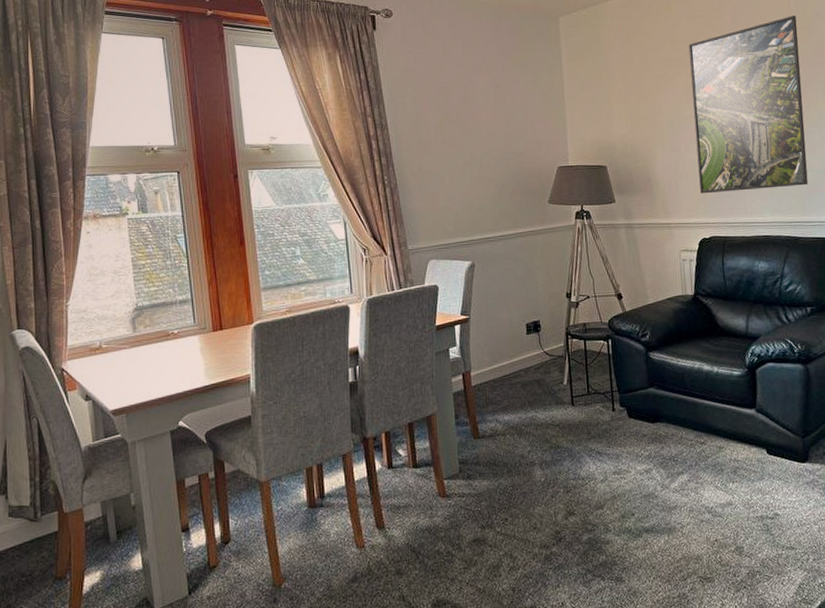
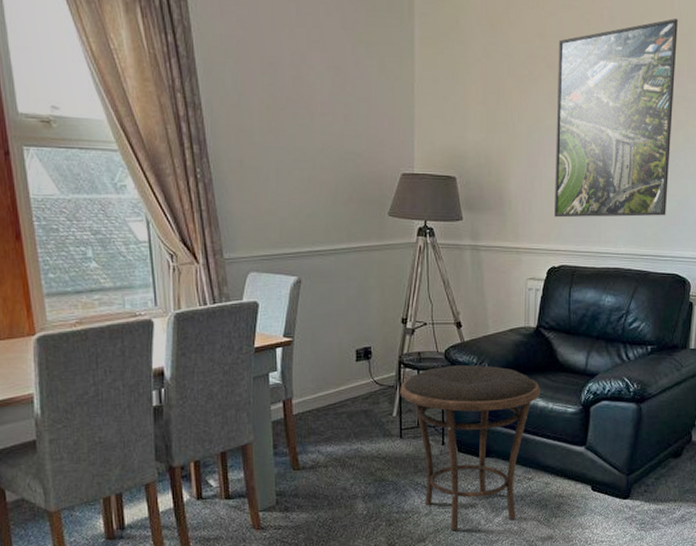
side table: none [569,333,705,497] -> present [400,365,541,531]

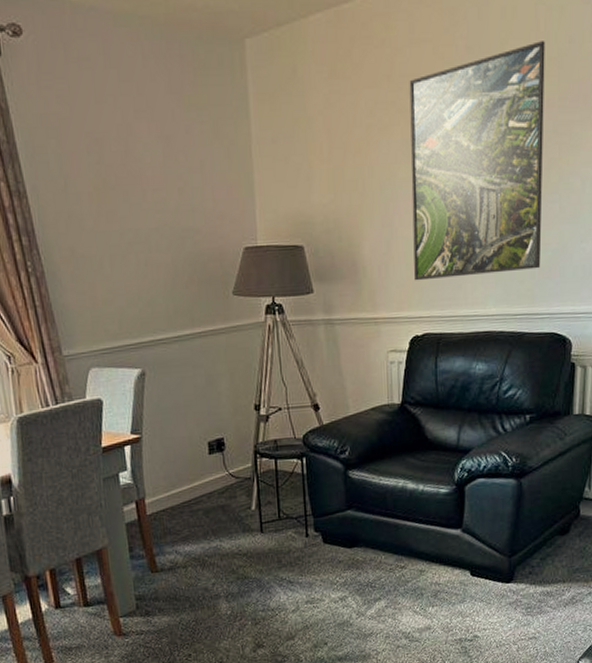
side table: present [400,365,541,531] -> none [257,449,410,626]

